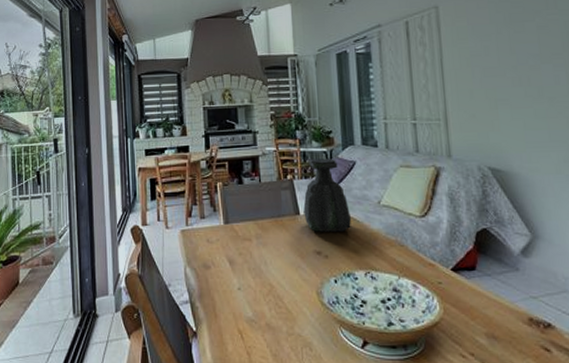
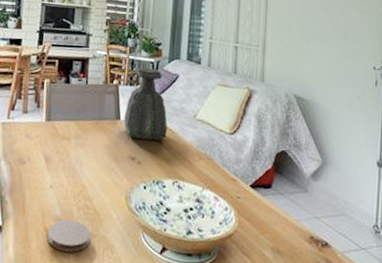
coaster: none [242,321,286,352] -> present [47,220,90,252]

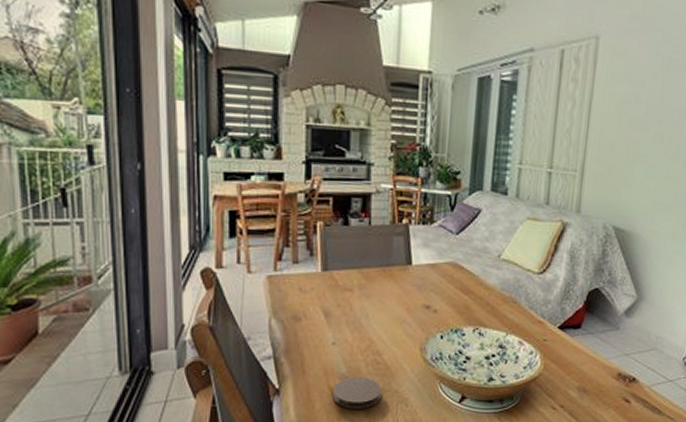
bottle: present [124,67,168,141] -> none [416,202,468,285]

